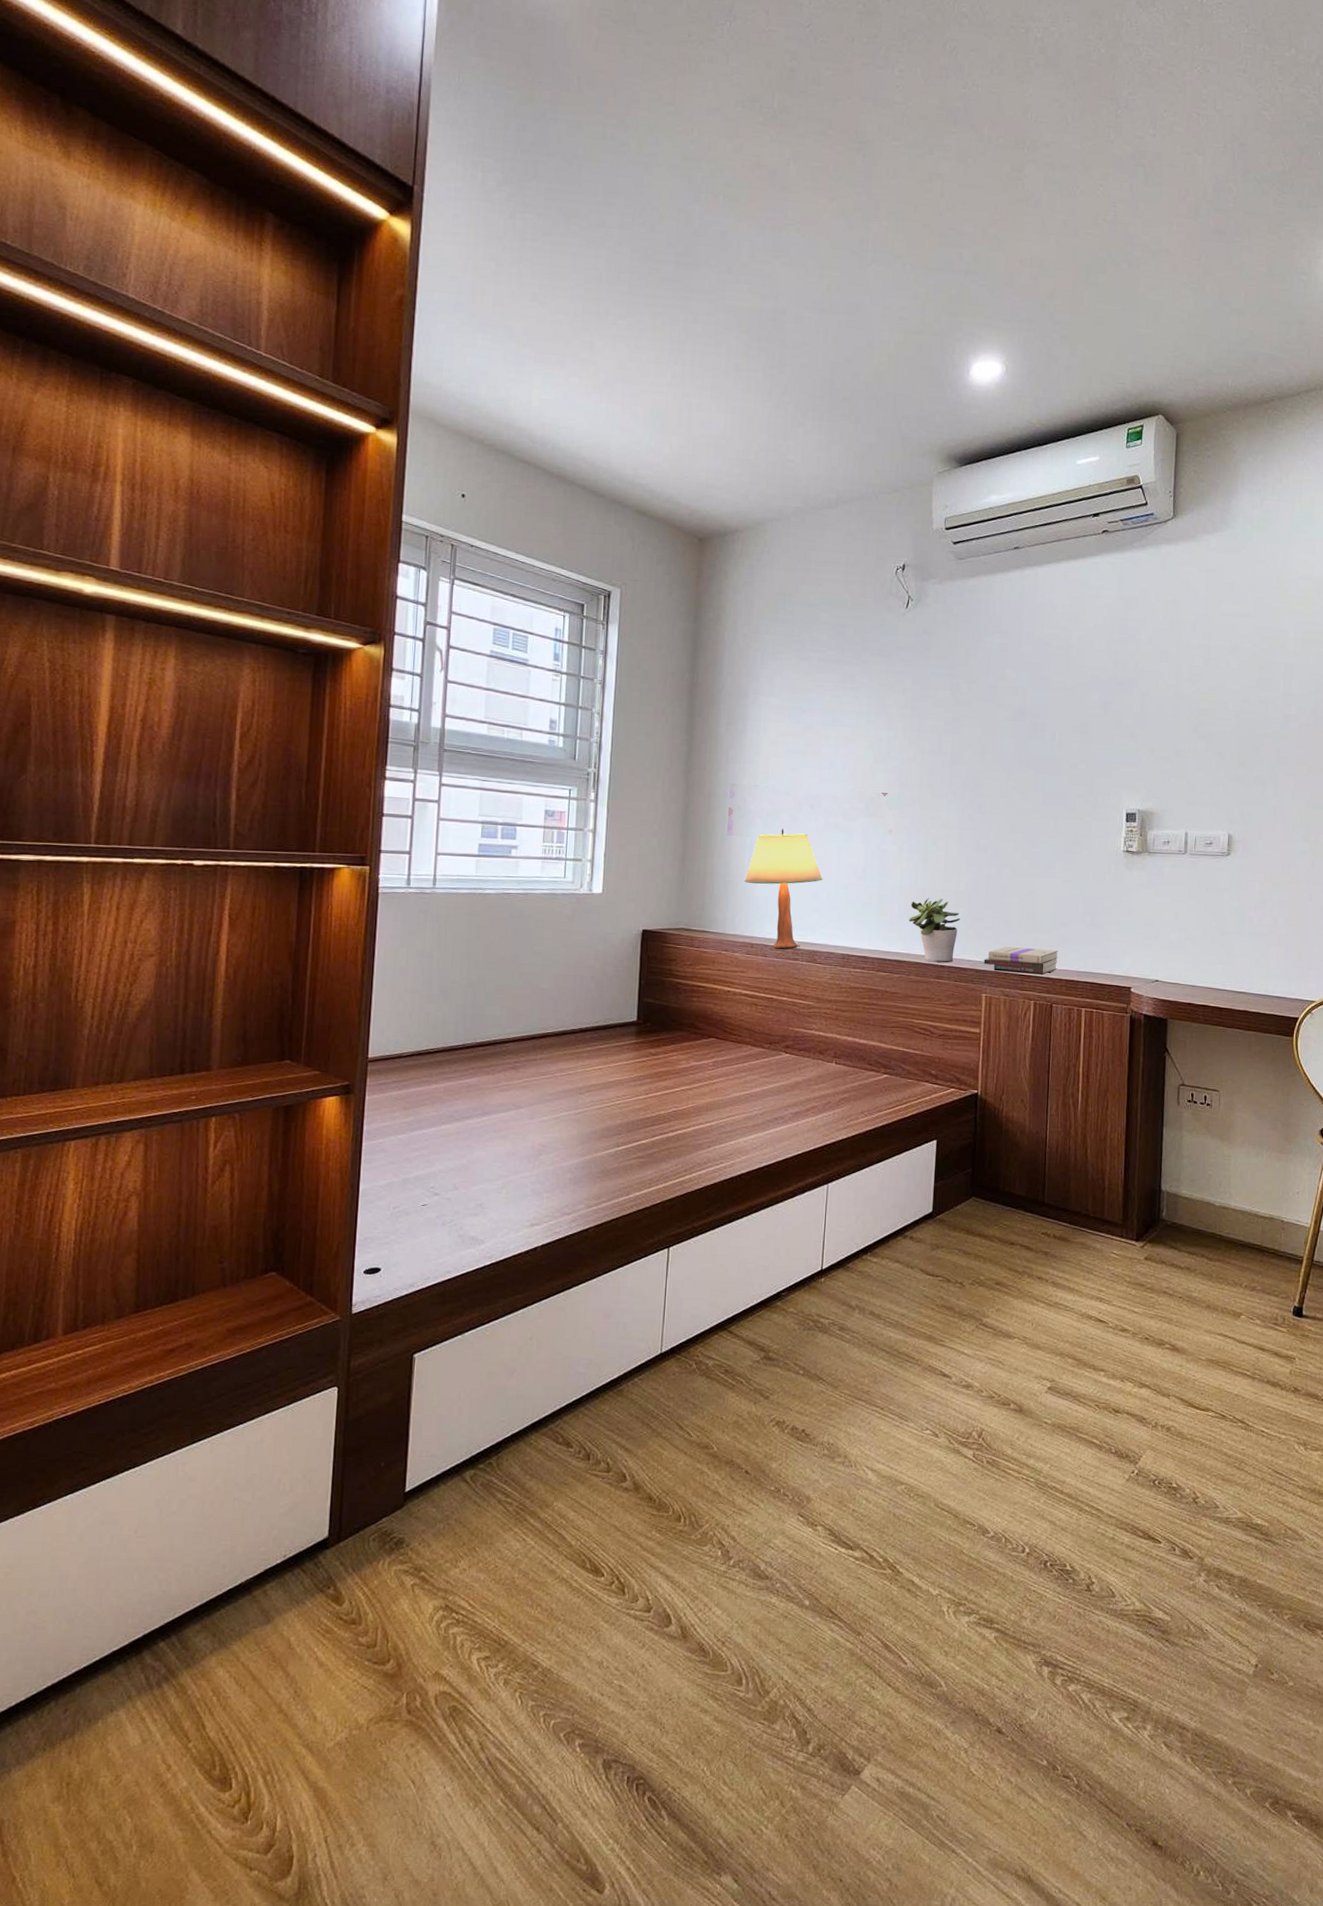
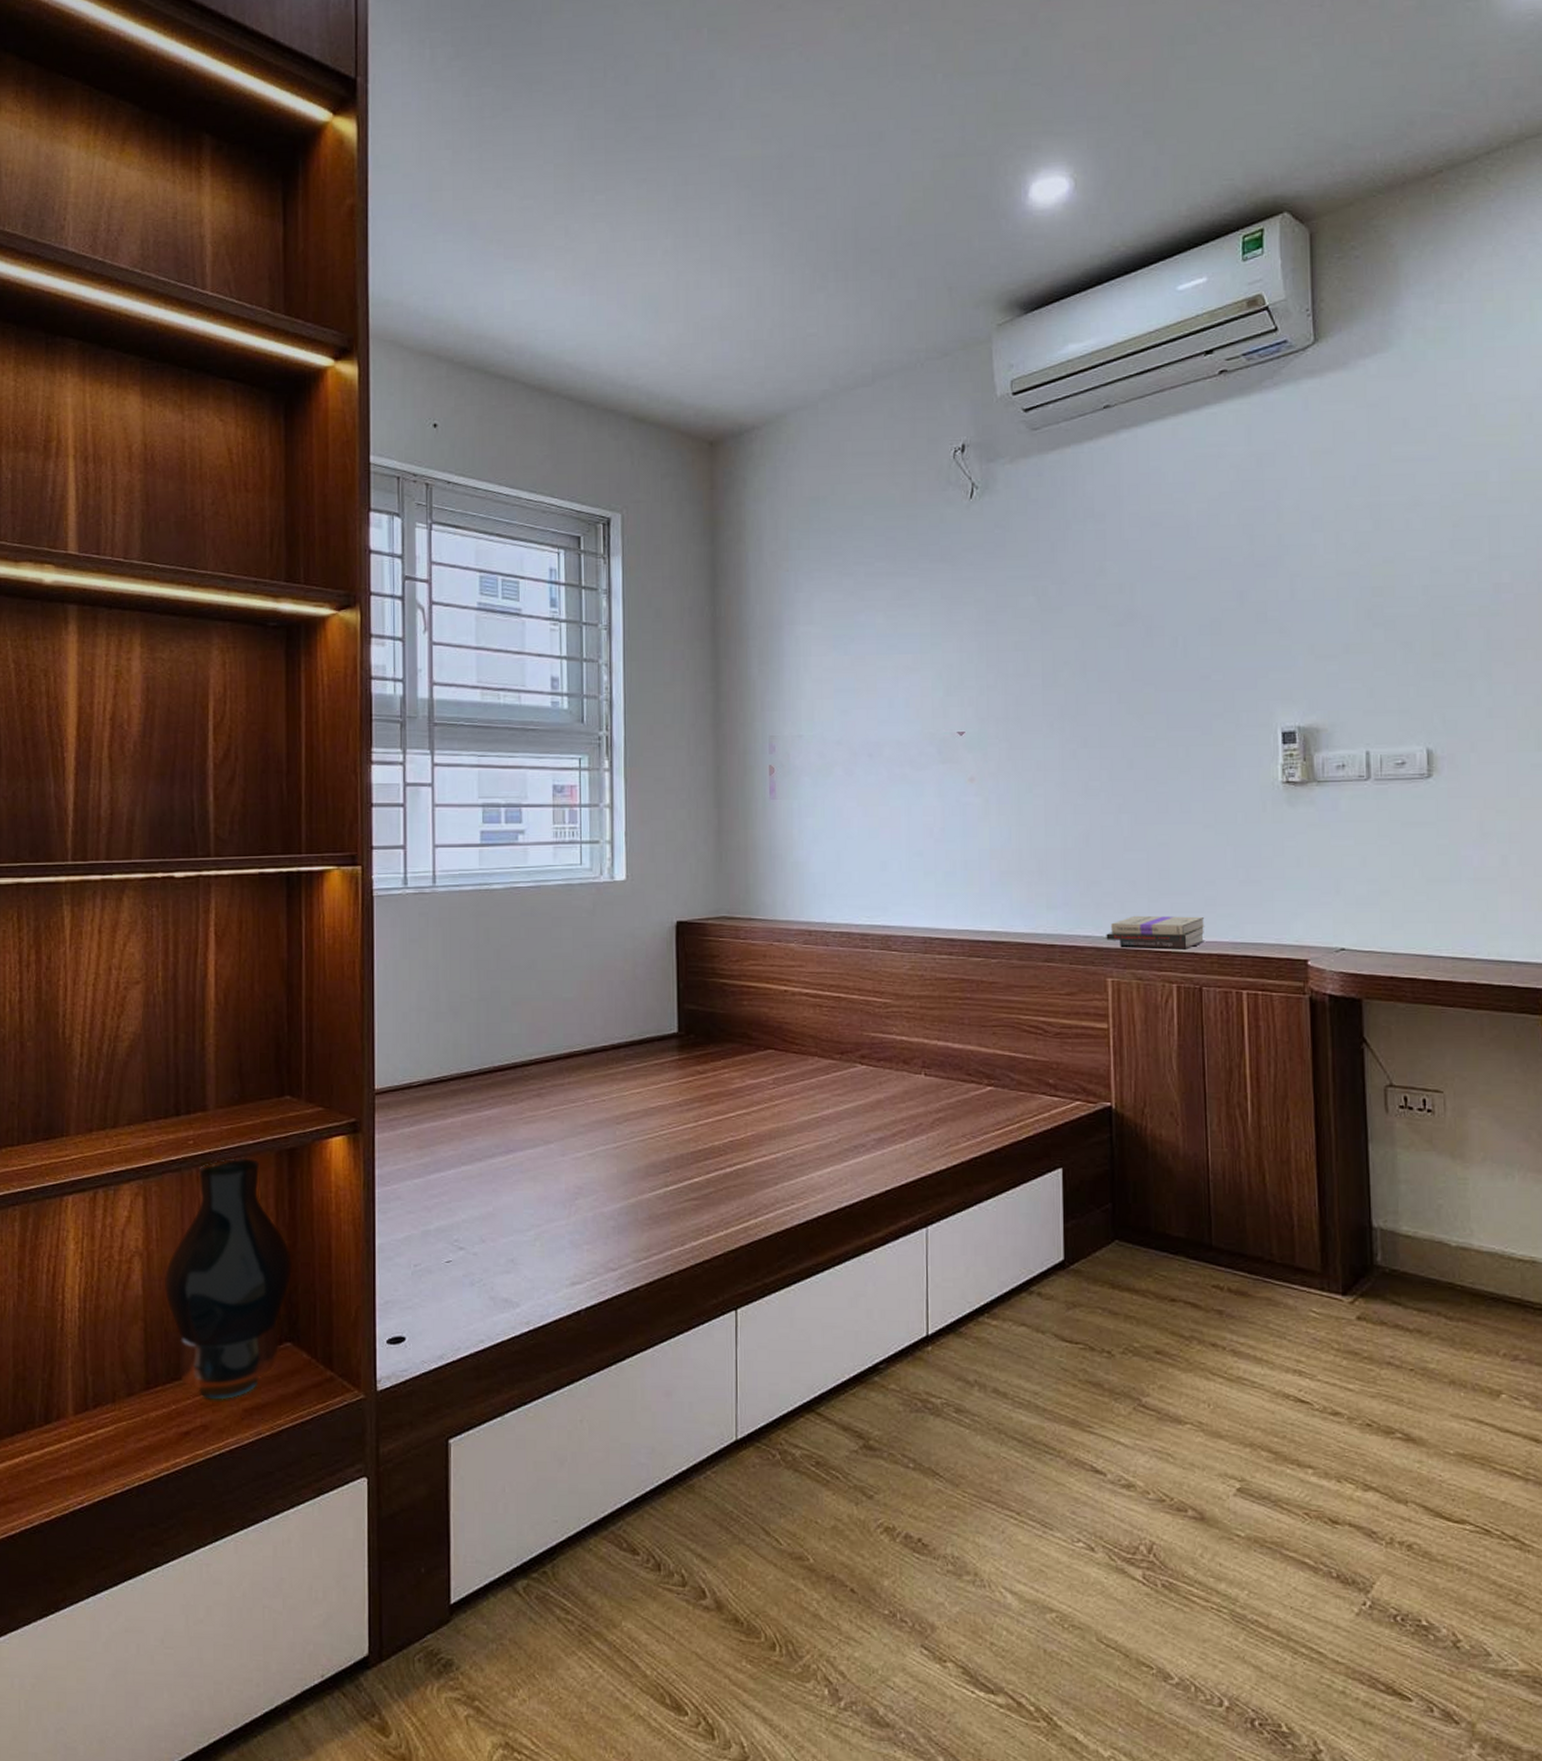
vase: none [158,1113,282,1322] -> present [164,1159,293,1400]
table lamp: present [744,828,823,950] -> none [794,785,892,937]
potted plant: present [909,897,960,963] -> none [1004,859,1071,942]

